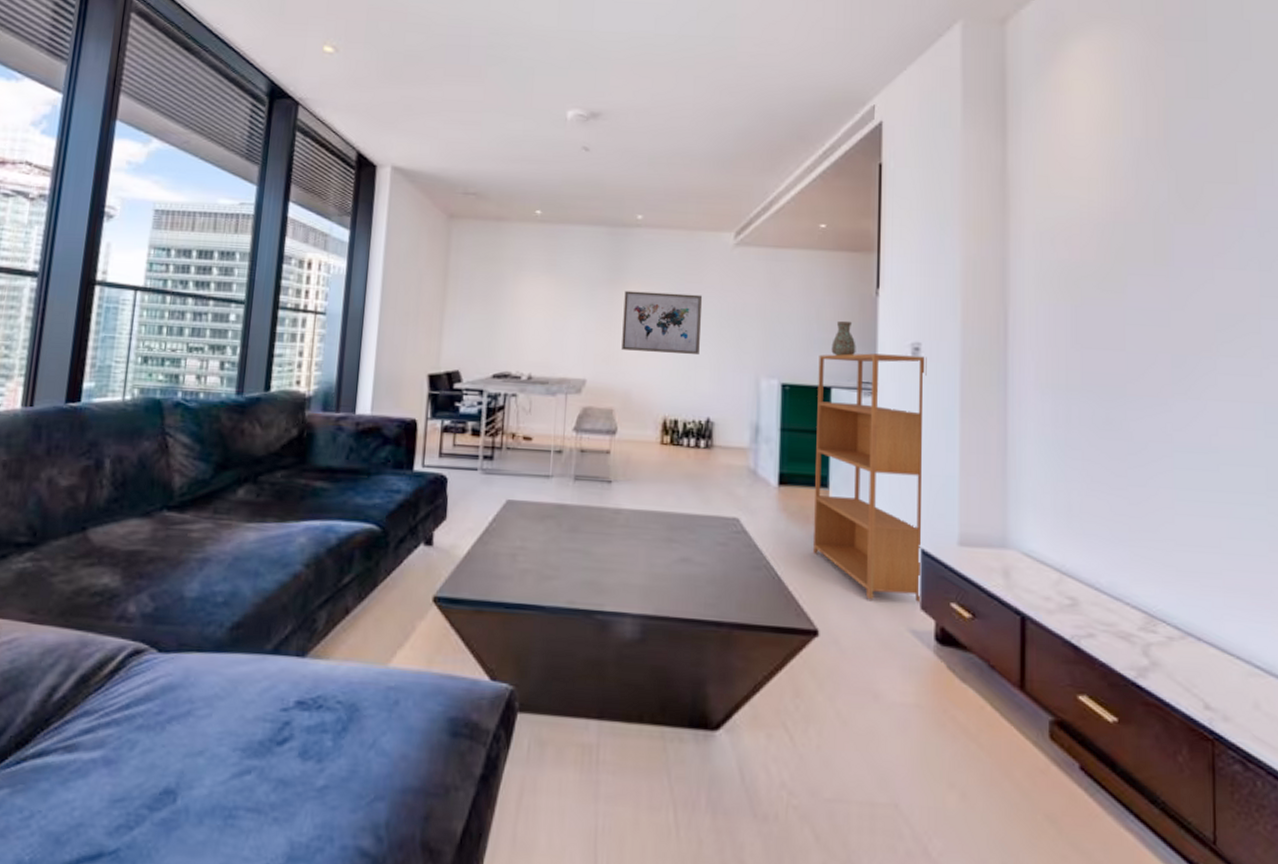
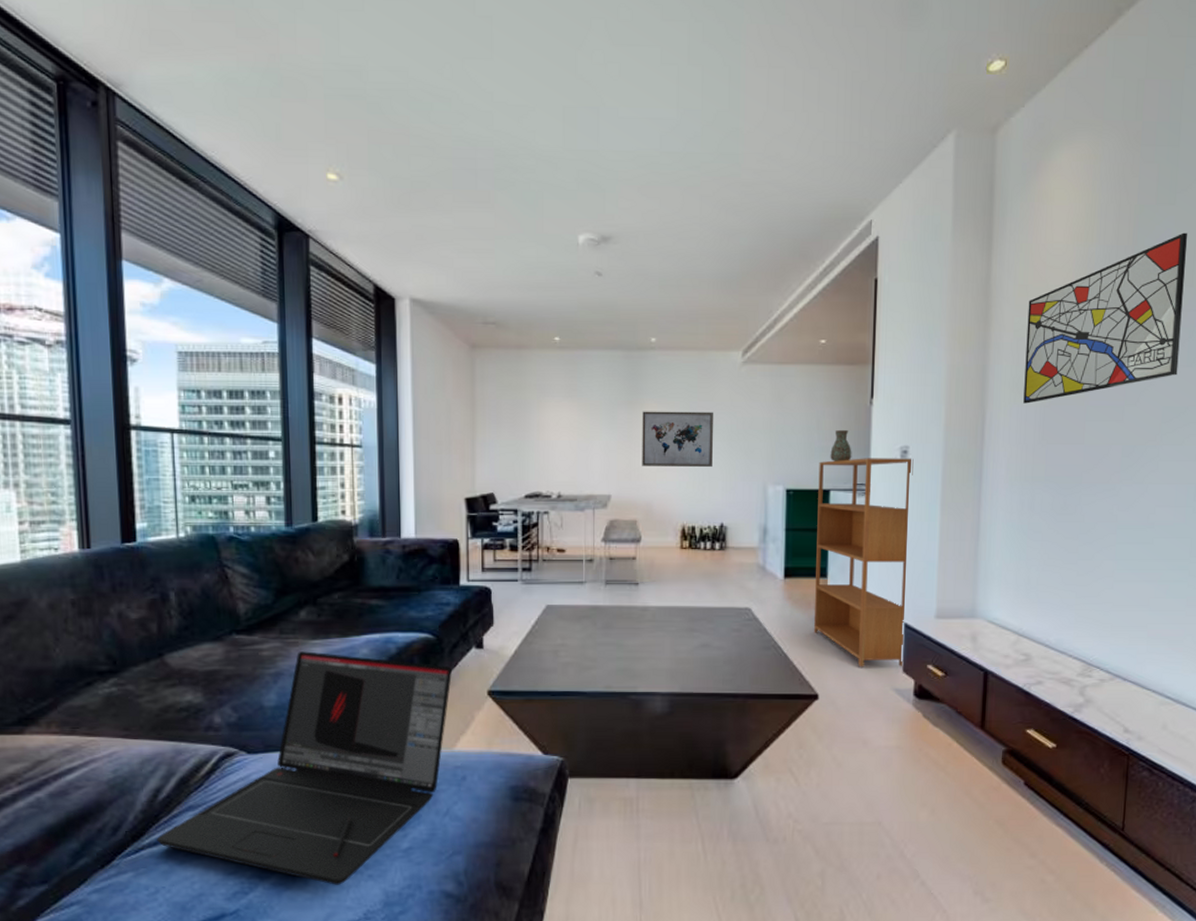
laptop: none [41,535,395,828] -> present [156,651,452,885]
wall art: none [1050,127,1230,303] -> present [1023,232,1187,404]

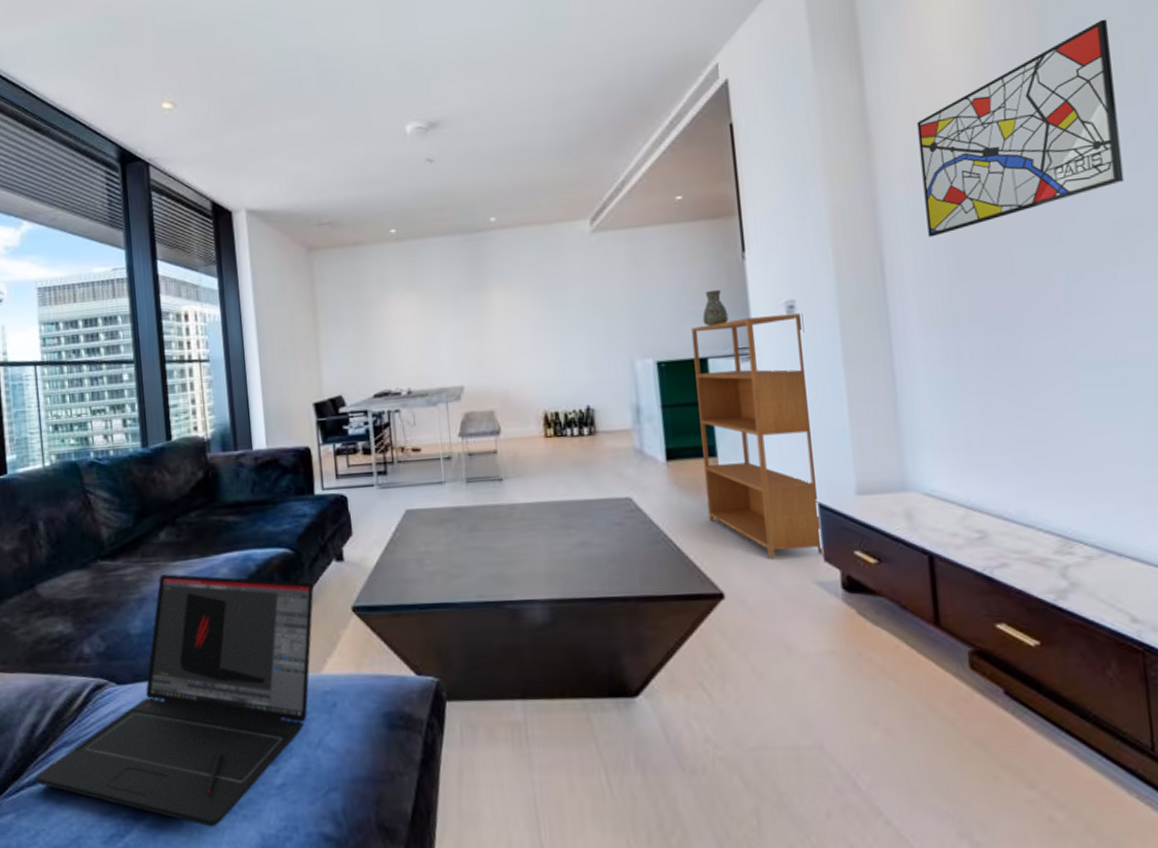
wall art: present [642,411,714,468] -> none [488,287,571,352]

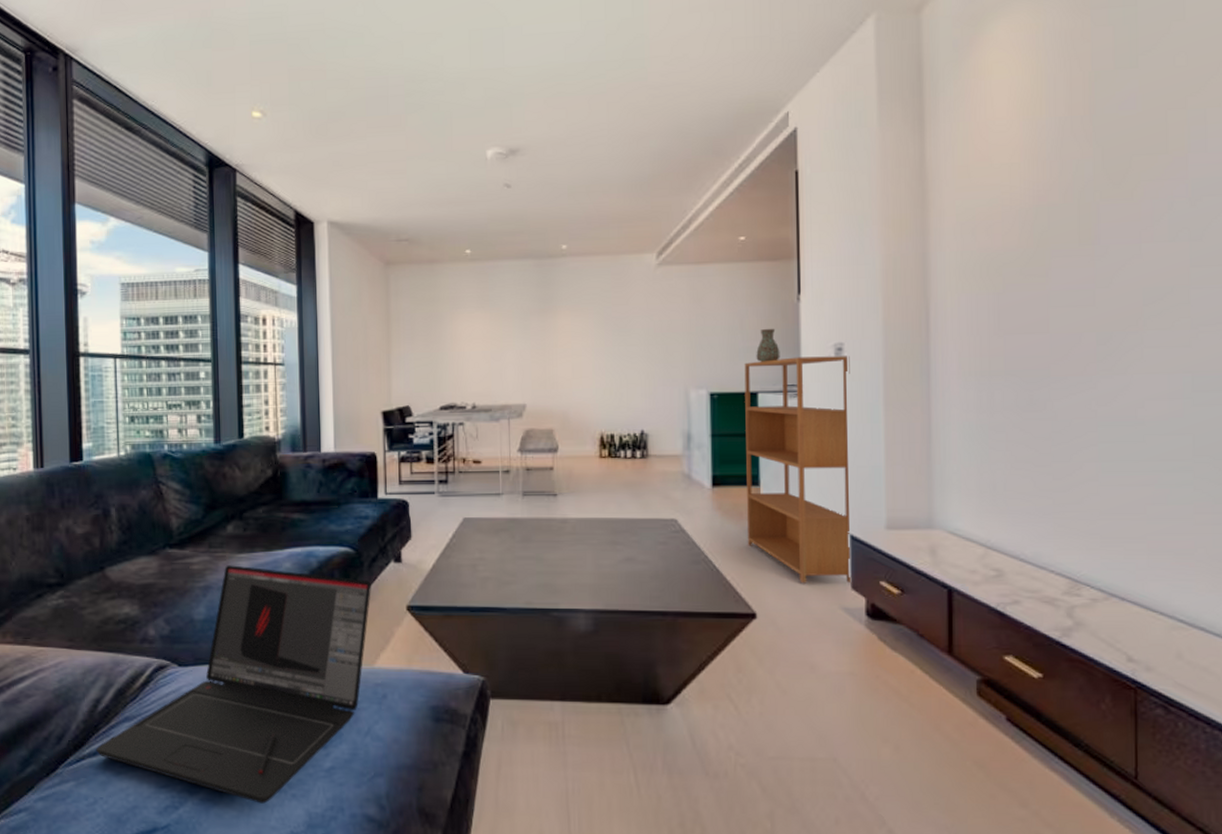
wall art: present [917,19,1124,237] -> none [971,96,1158,292]

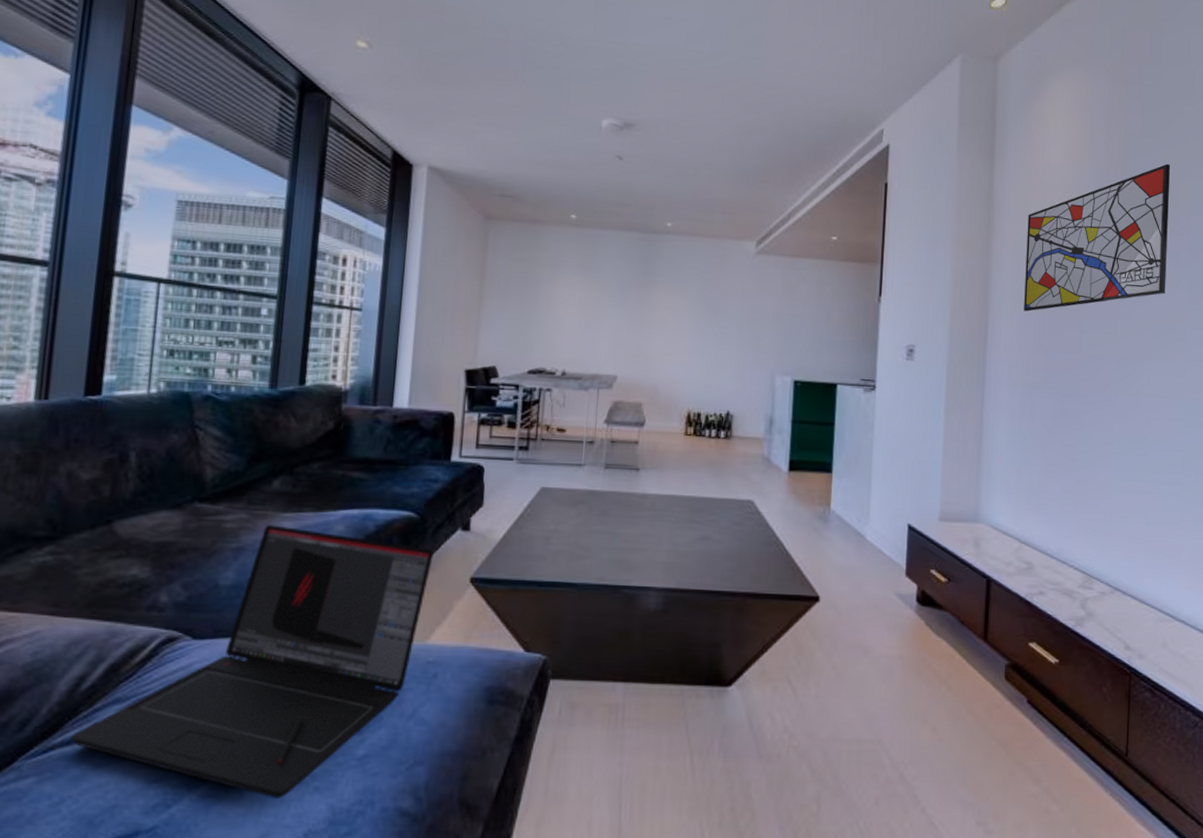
bookshelf: present [744,356,852,584] -> none [816,354,919,571]
decorative vase: present [756,328,780,362] -> none [838,324,860,356]
wall art: none [971,96,1158,292] -> present [1024,164,1170,312]

